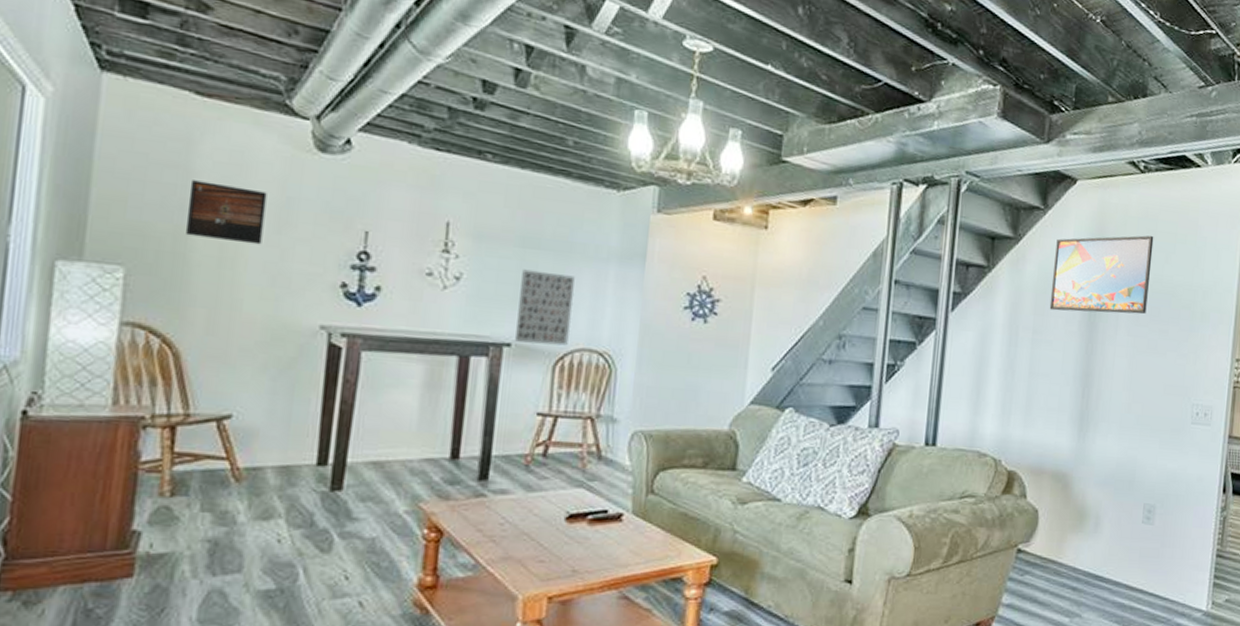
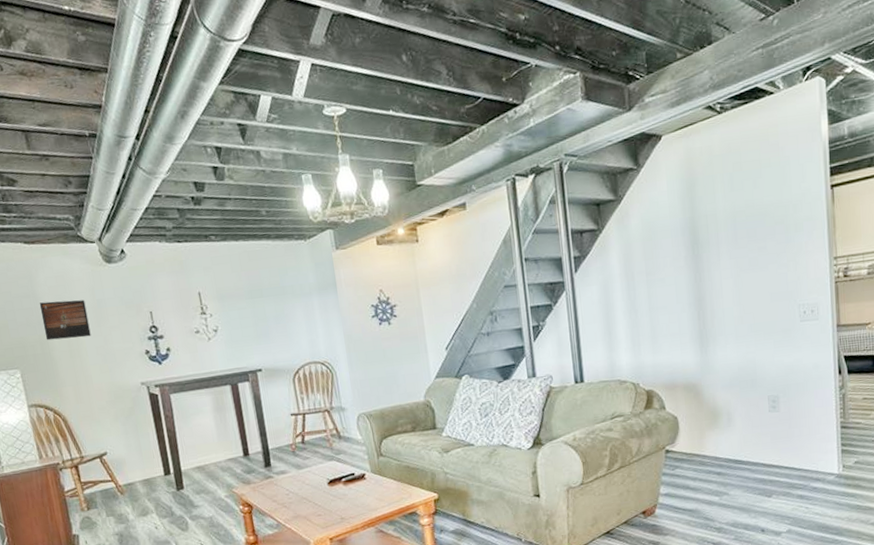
wall art: present [515,269,575,346] -> none [256,311,299,367]
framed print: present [1049,235,1154,315] -> none [653,167,743,253]

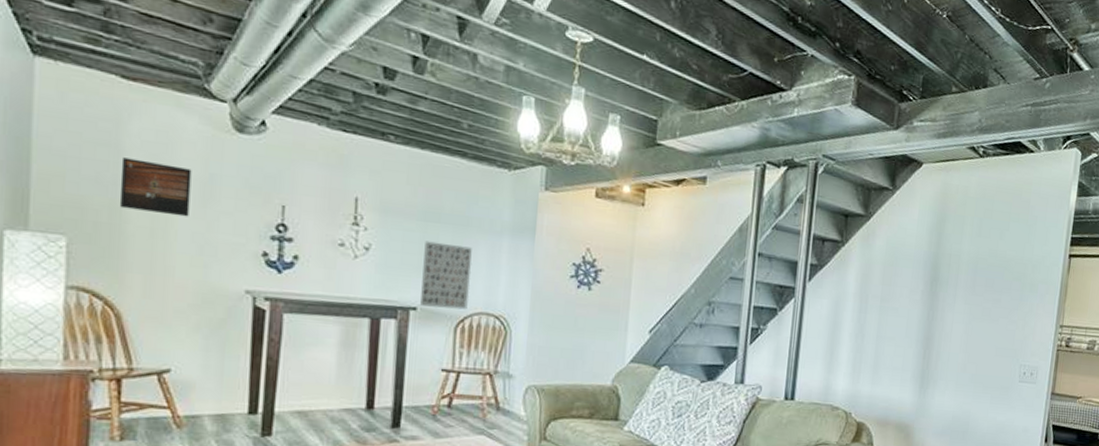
wall art: none [256,311,299,367] -> present [420,241,472,310]

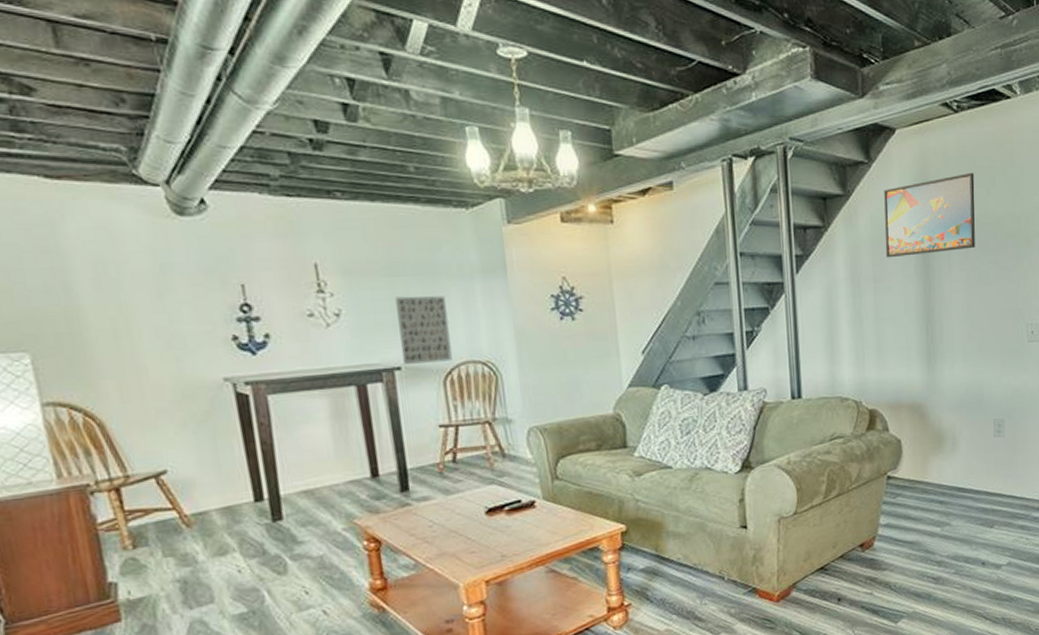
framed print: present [119,157,192,217] -> none [65,261,149,315]
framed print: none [896,214,990,285] -> present [884,172,975,258]

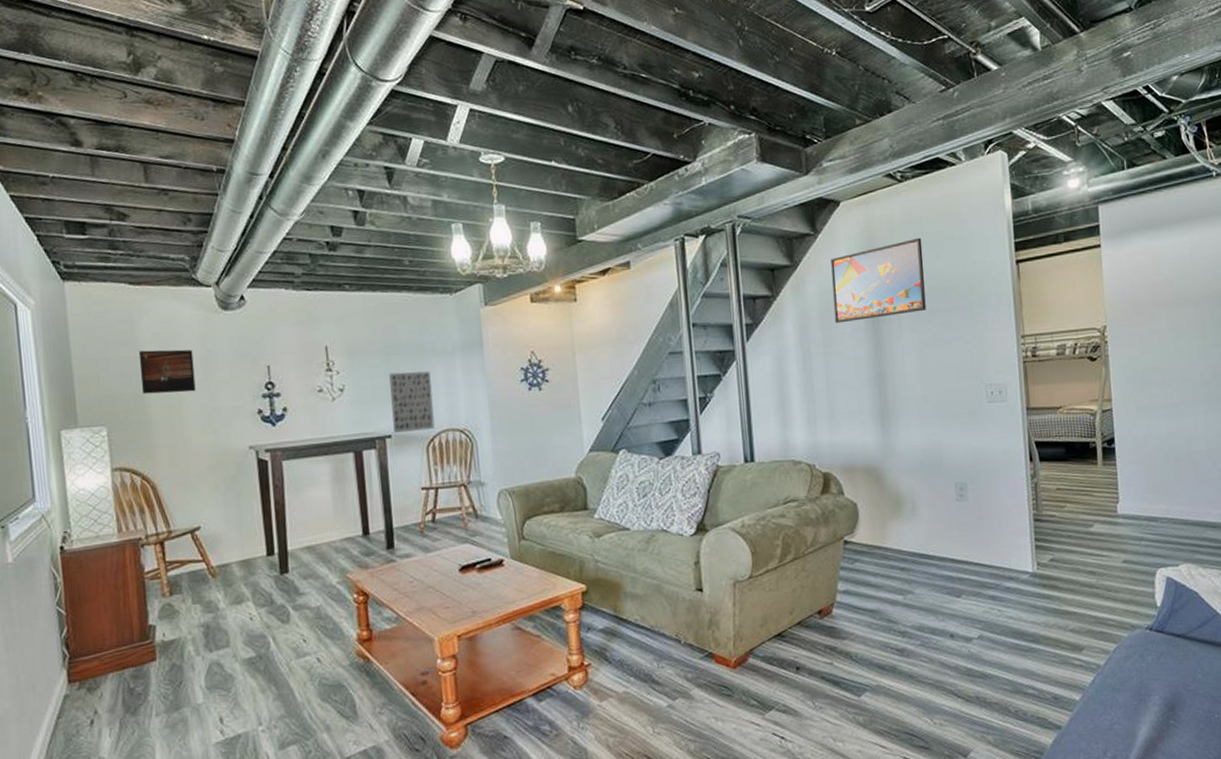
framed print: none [65,261,149,315] -> present [138,349,196,394]

